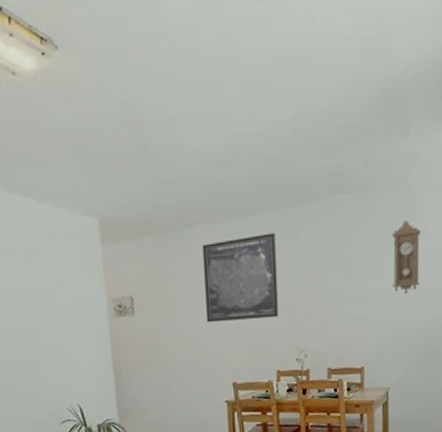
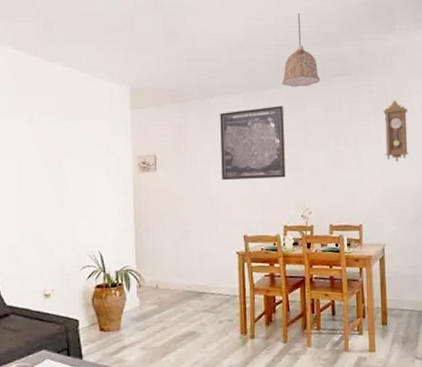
pendant lamp: none [273,117,319,210] -> present [282,14,321,87]

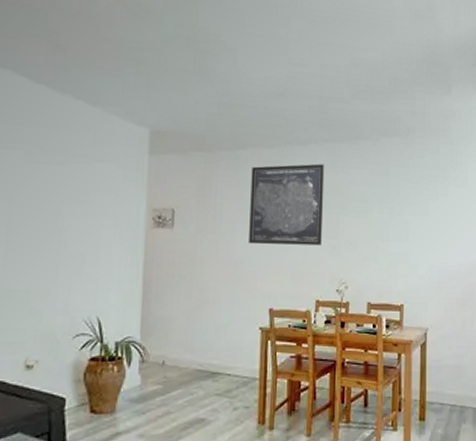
pendant lamp: present [282,14,321,87] -> none [324,64,367,145]
pendulum clock: present [383,100,408,163] -> none [433,168,460,237]

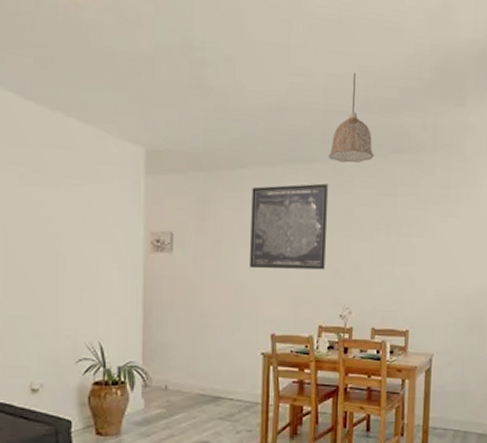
pendant lamp: none [324,64,367,145] -> present [328,73,375,163]

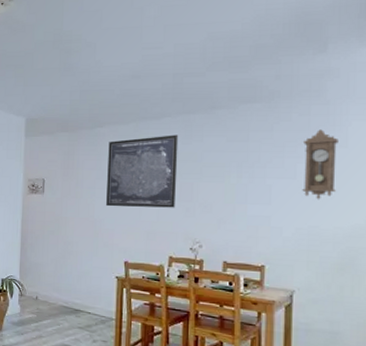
pendant lamp: present [328,73,375,163] -> none [178,40,224,116]
pendulum clock: none [442,187,473,261] -> present [302,129,338,200]

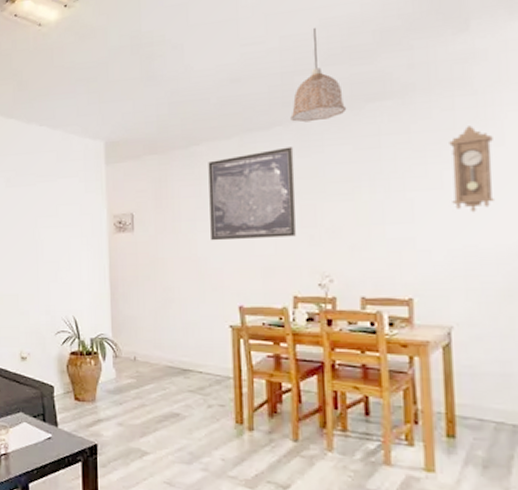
pendant lamp: none [178,40,224,116] -> present [290,28,347,123]

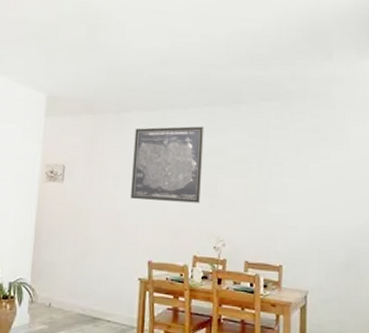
pendant lamp: present [290,28,347,123] -> none [204,34,247,109]
pendulum clock: present [449,126,494,213] -> none [314,132,343,200]

